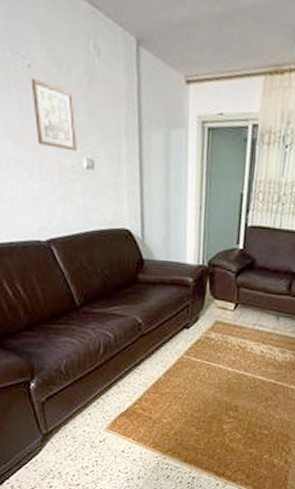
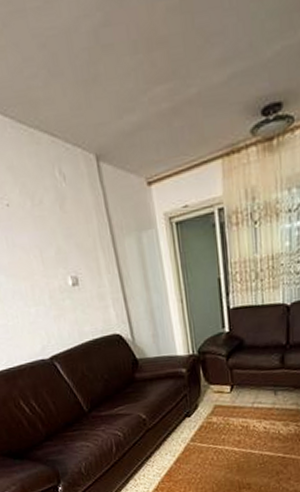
picture frame: present [31,77,78,152] -> none [11,214,62,274]

